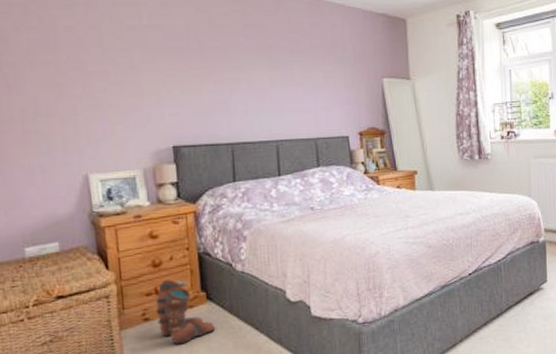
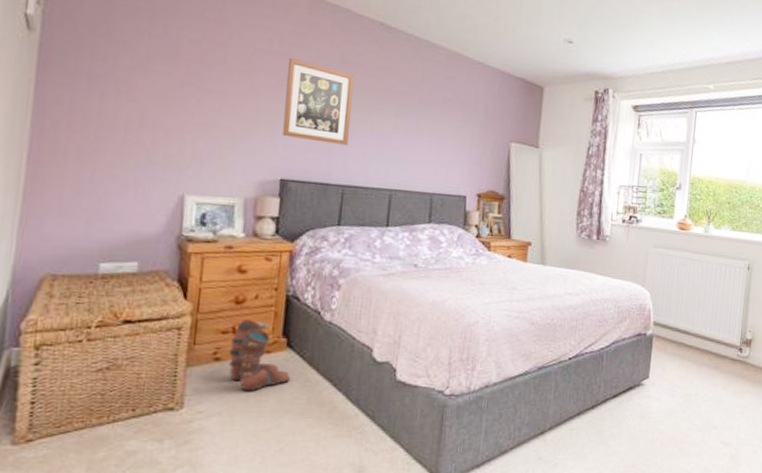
wall art: none [159,28,230,106] -> present [282,57,354,145]

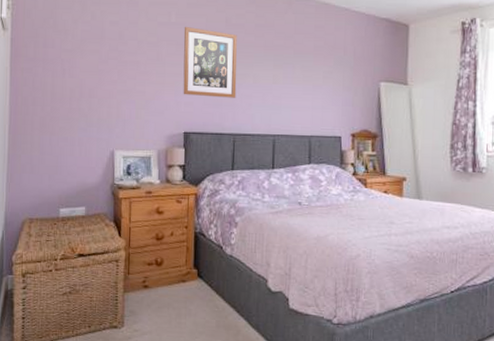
boots: present [229,319,290,392] -> none [154,253,201,315]

